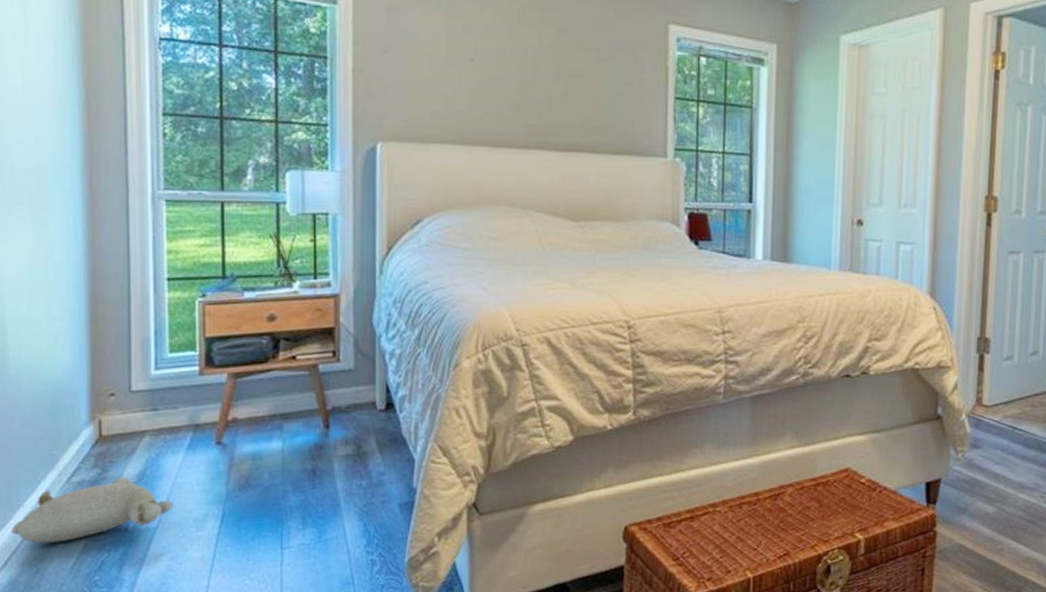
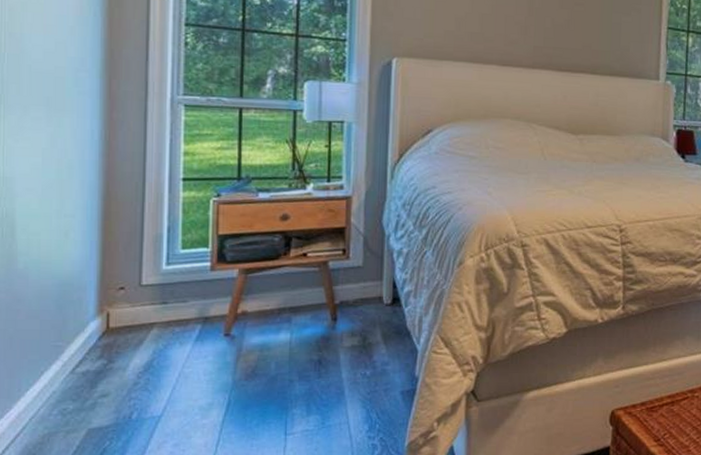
plush toy: present [11,477,174,543] -> none [10,367,179,432]

